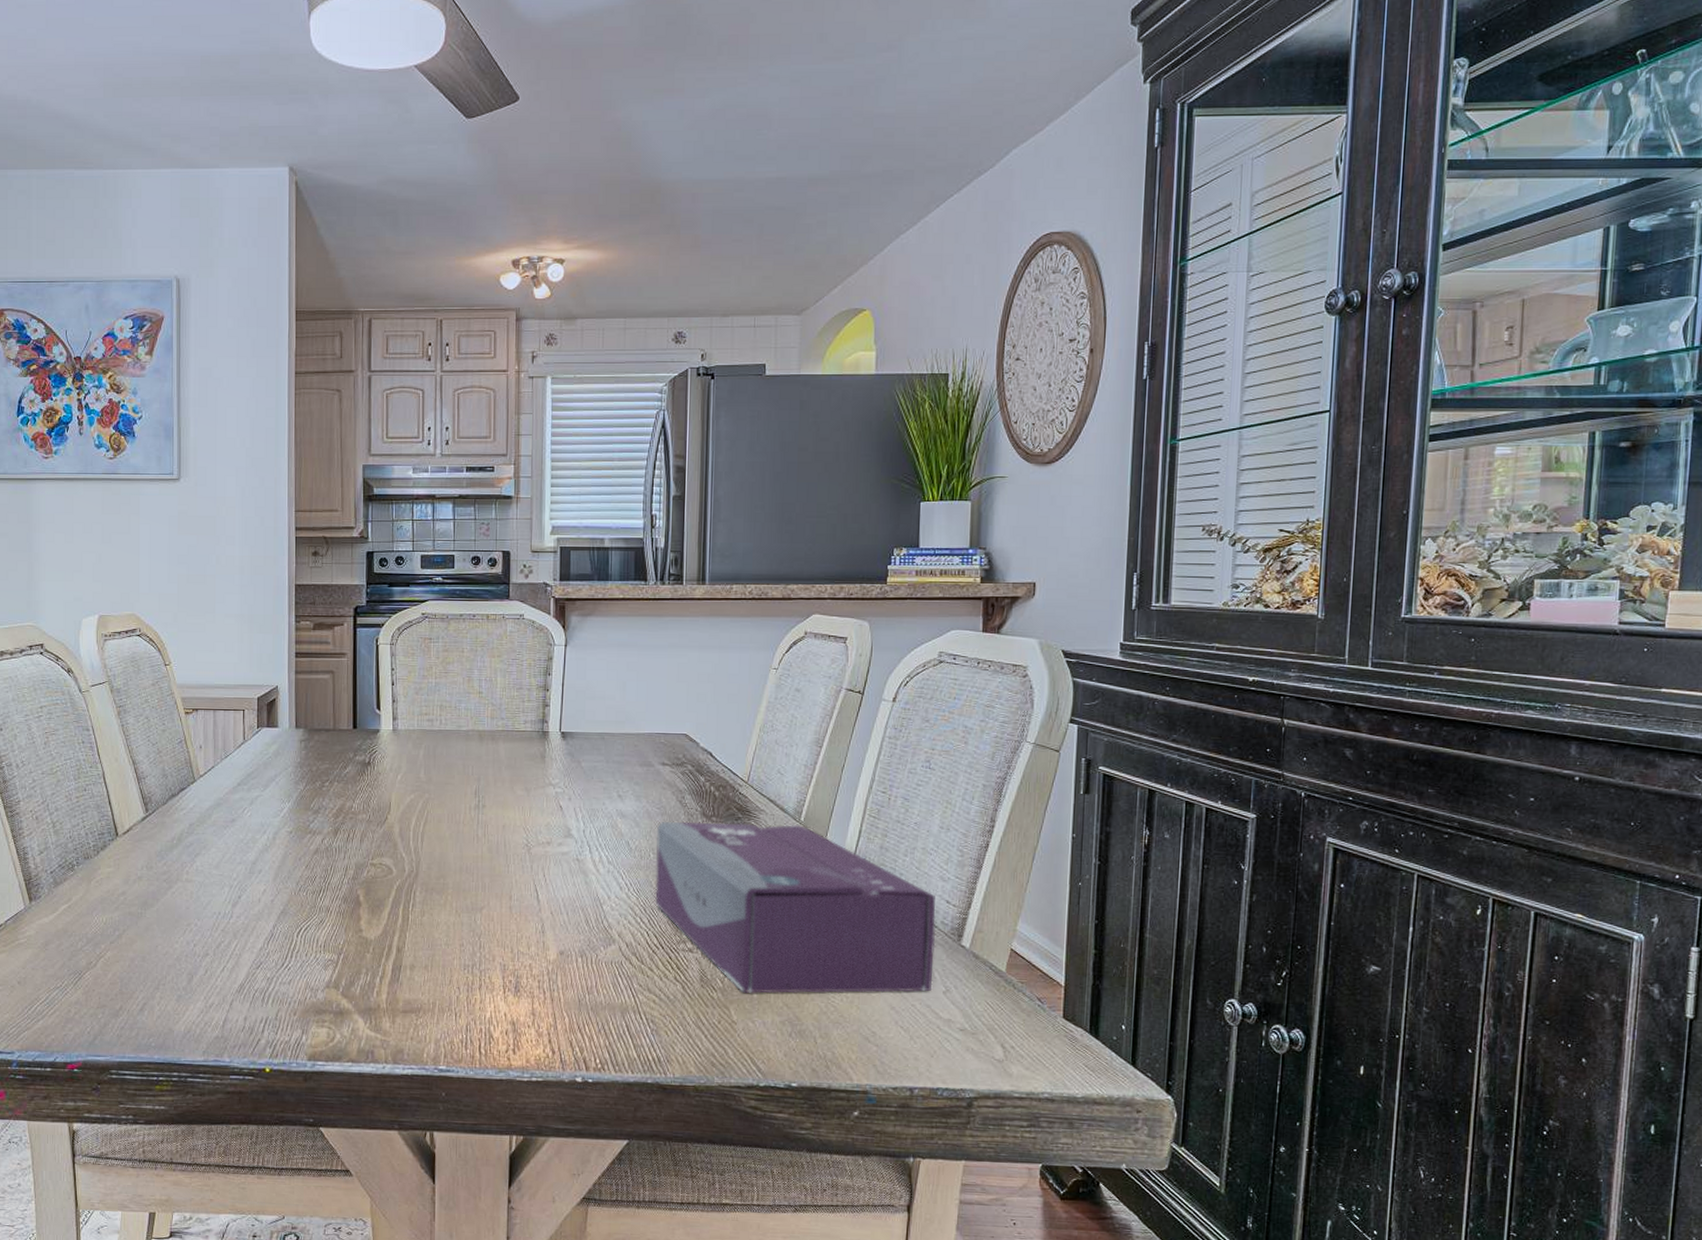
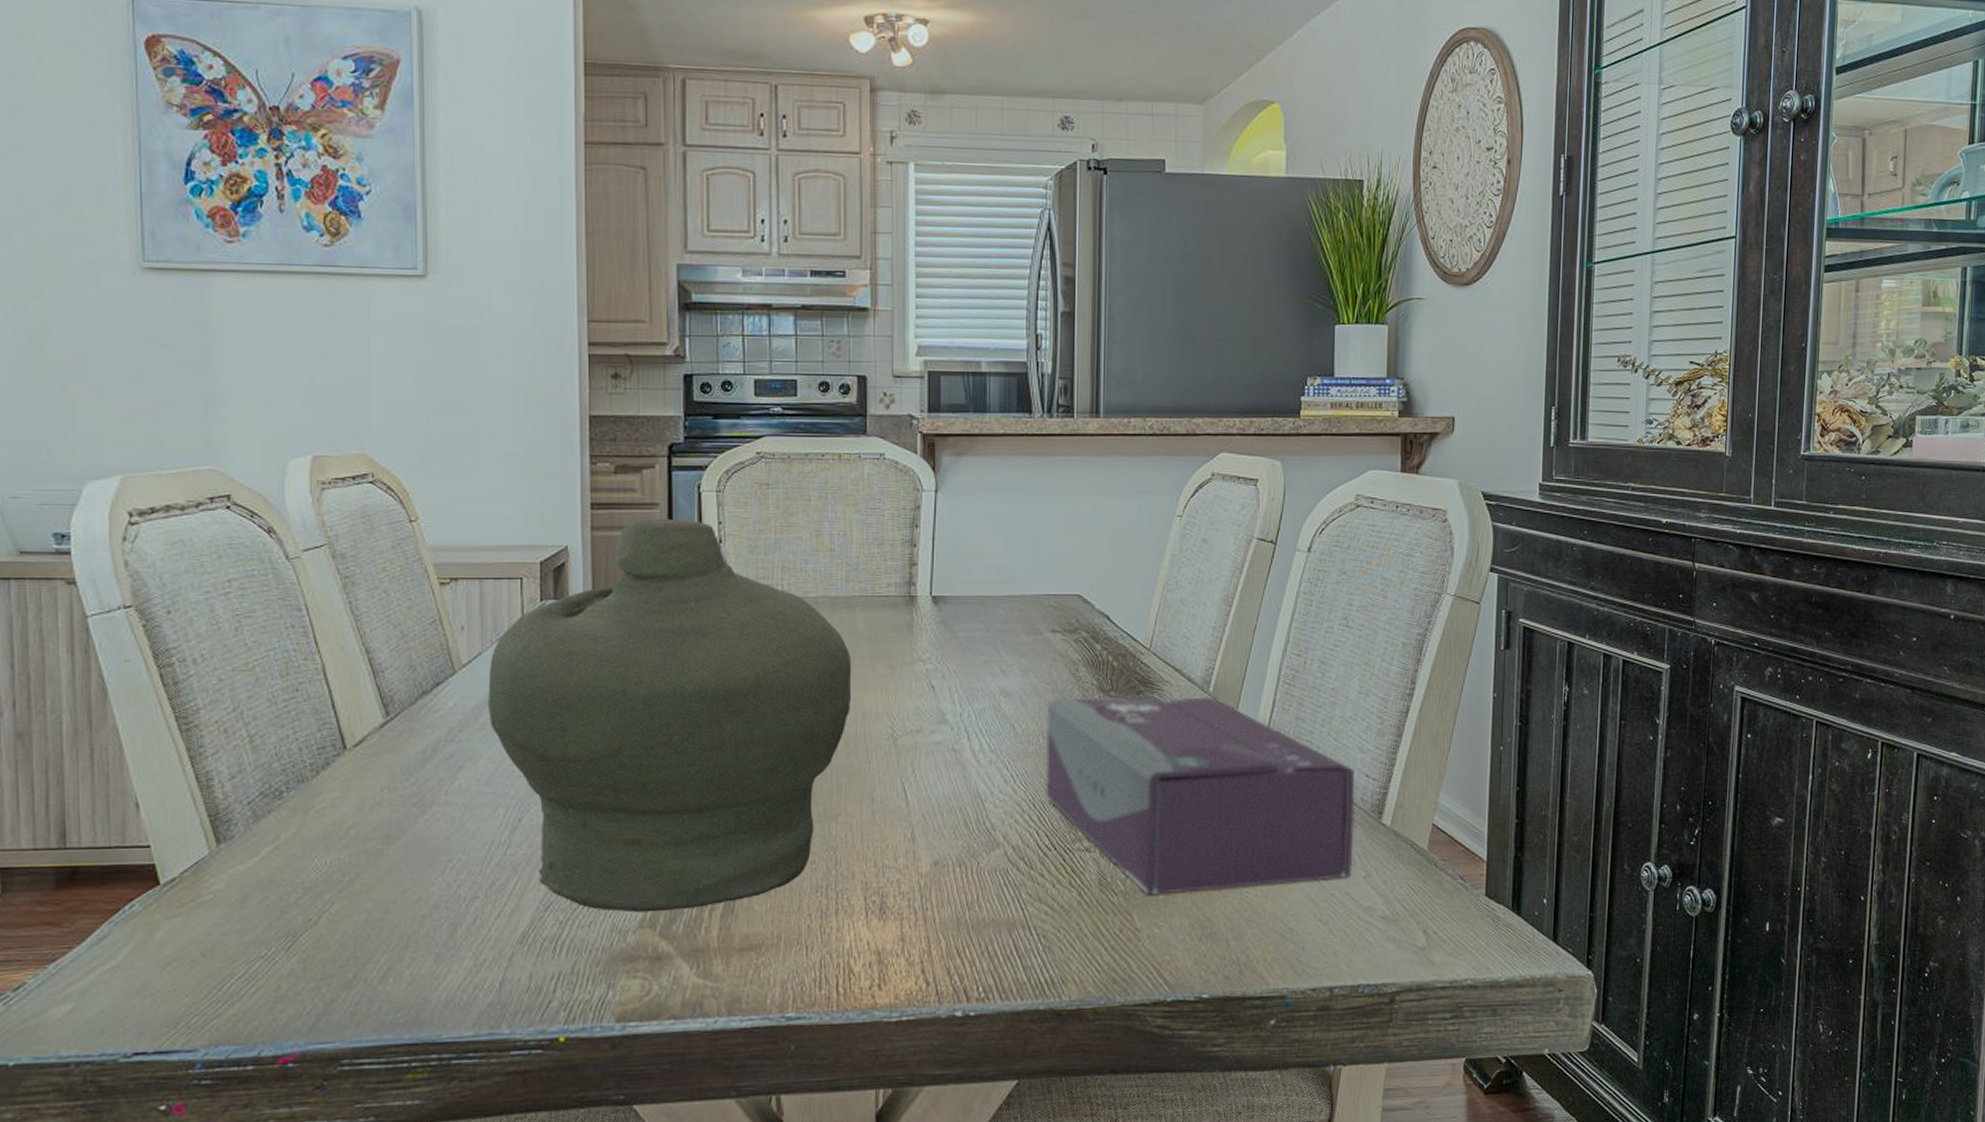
jar: none [218,665,495,976] -> present [488,518,852,913]

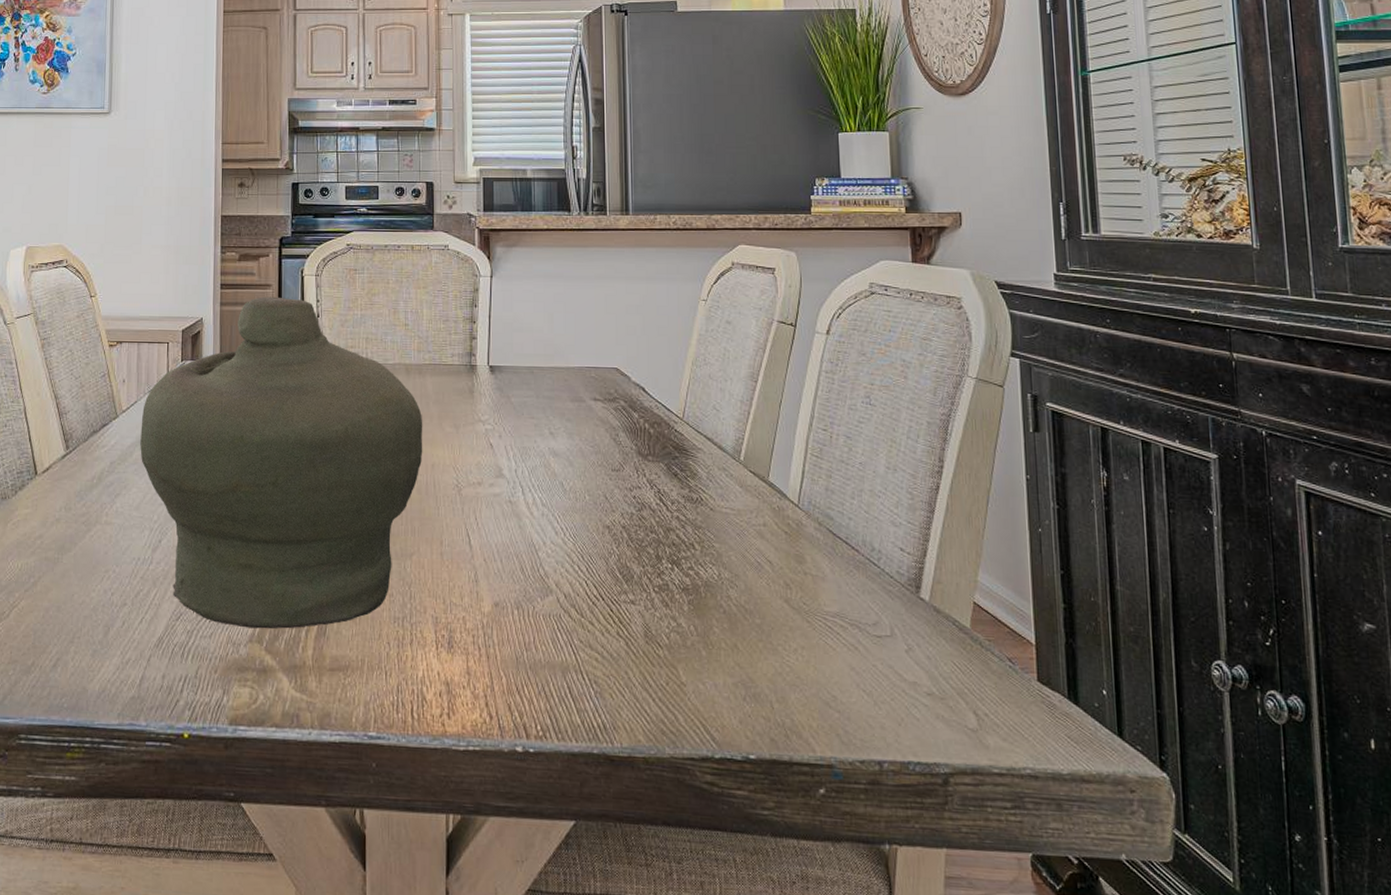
tissue box: present [1046,695,1355,895] -> none [590,461,894,651]

